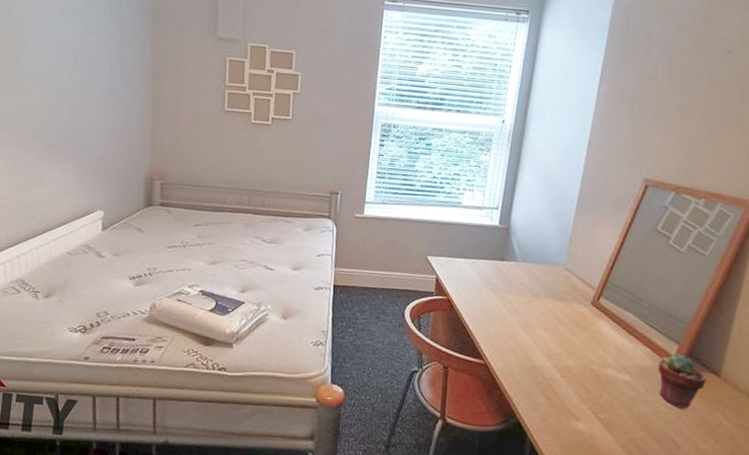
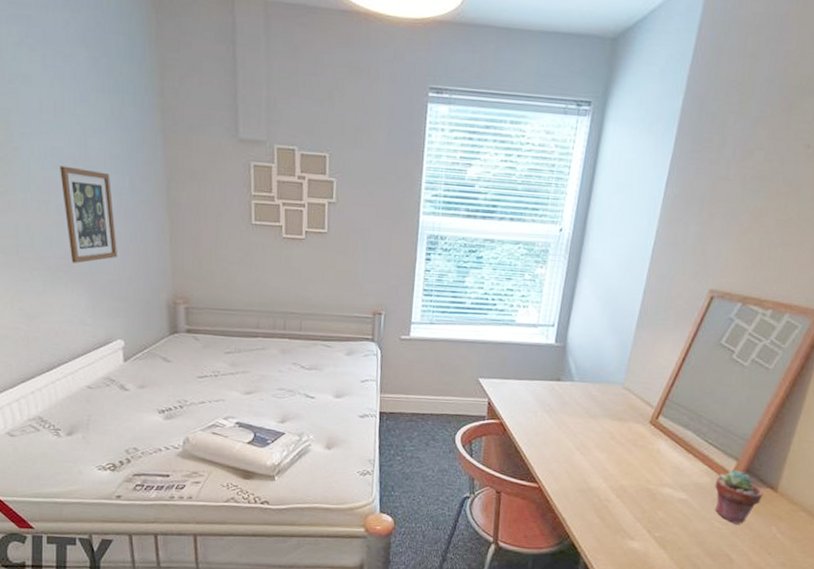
picture frame: none [61,57,105,142] -> present [60,166,118,264]

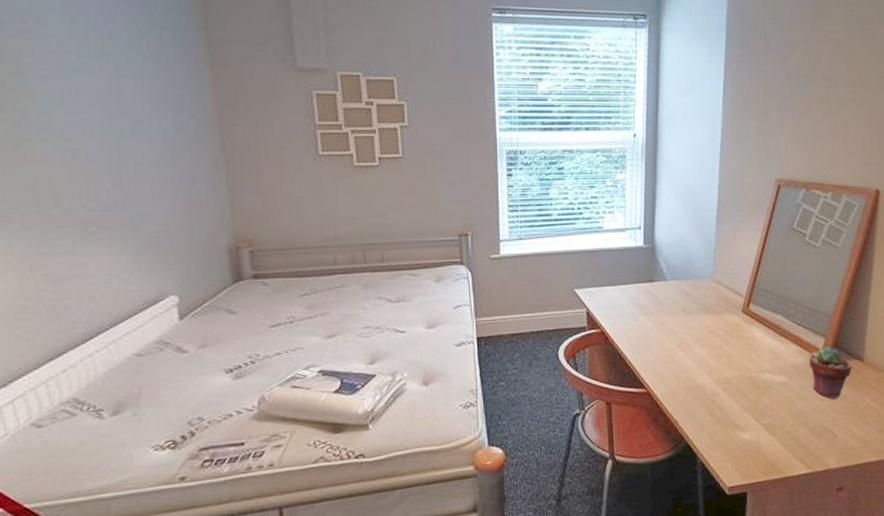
picture frame: present [60,166,118,264] -> none [88,109,165,215]

